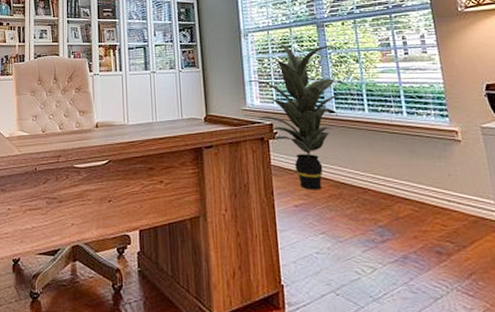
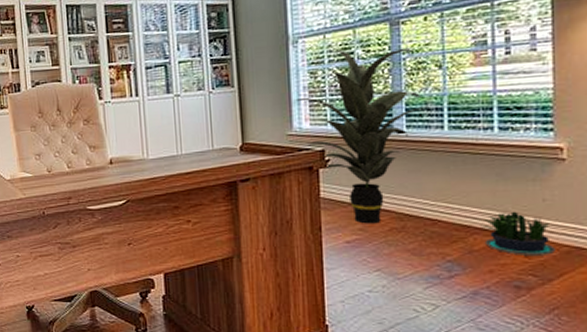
potted plant: none [402,183,465,224] -> present [480,211,555,255]

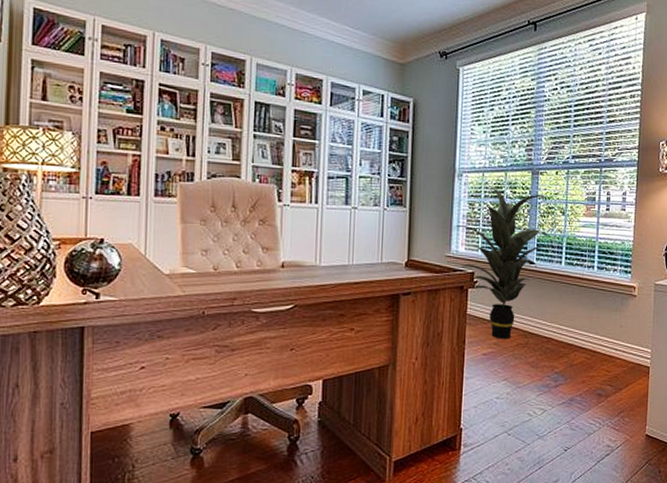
potted plant: present [480,211,555,255] -> none [579,334,625,370]

